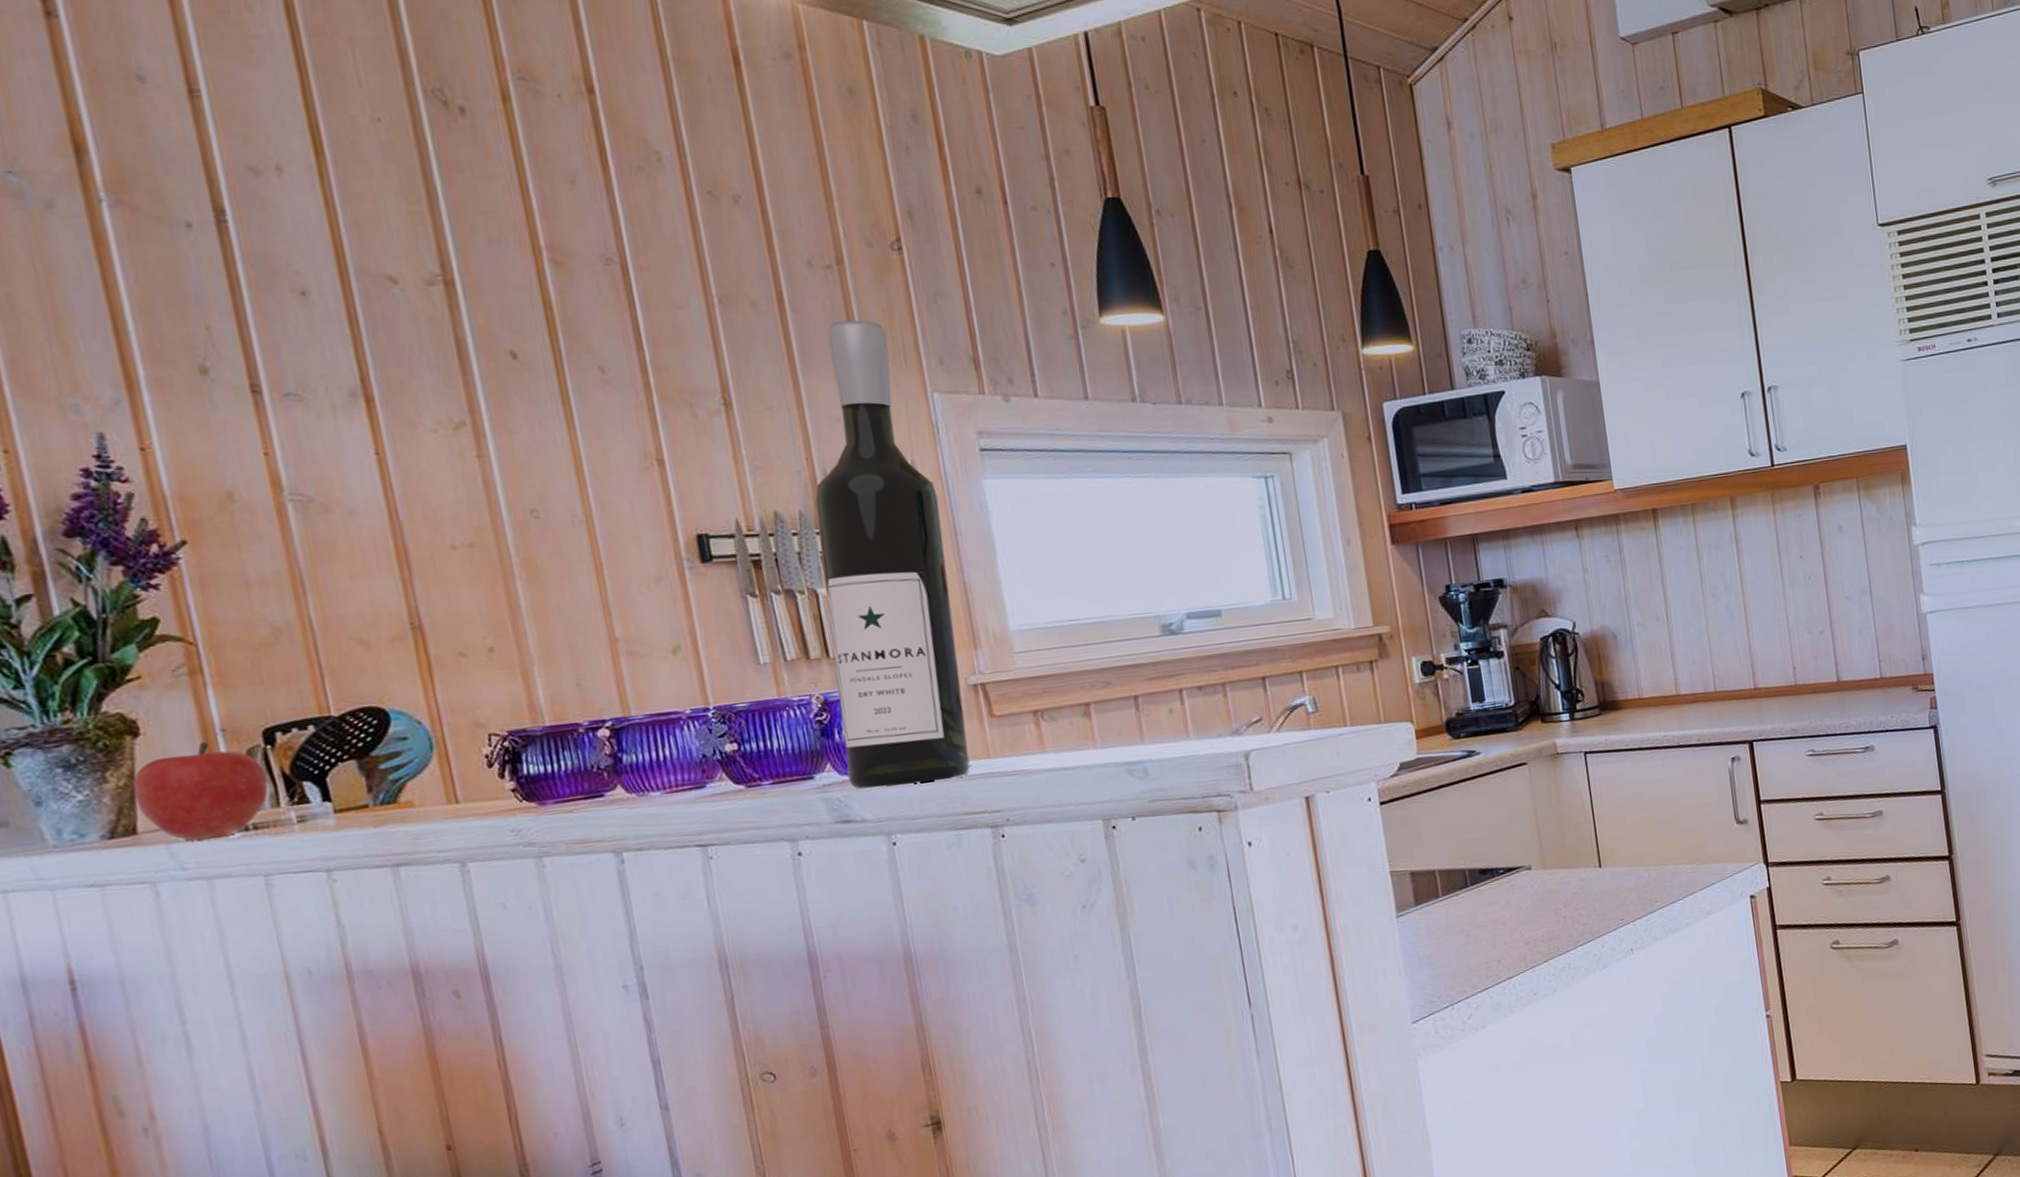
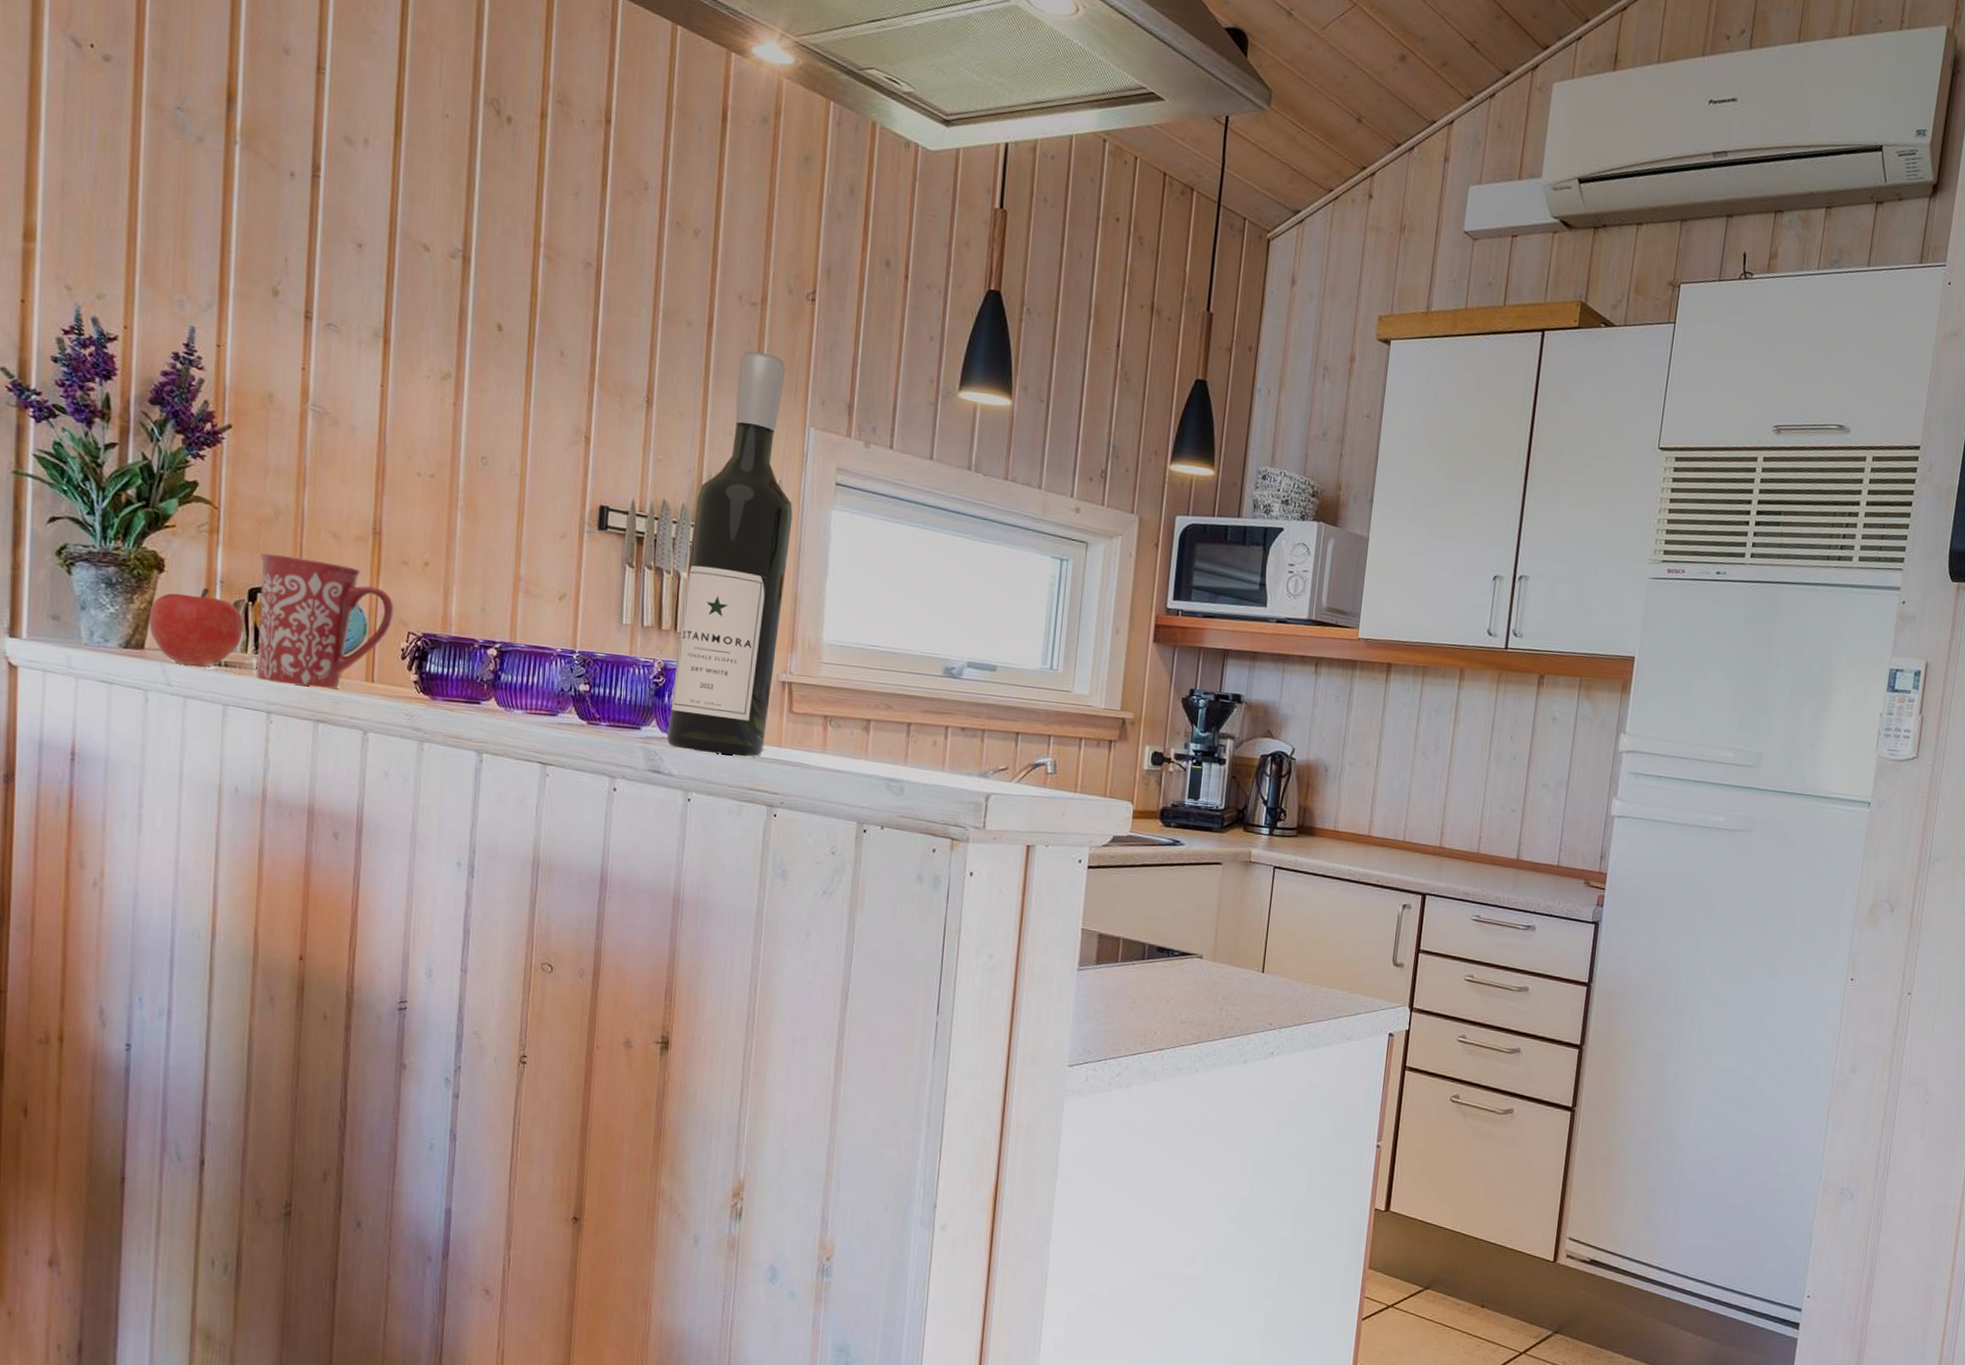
mug: none [267,674,465,835] -> present [257,552,394,690]

